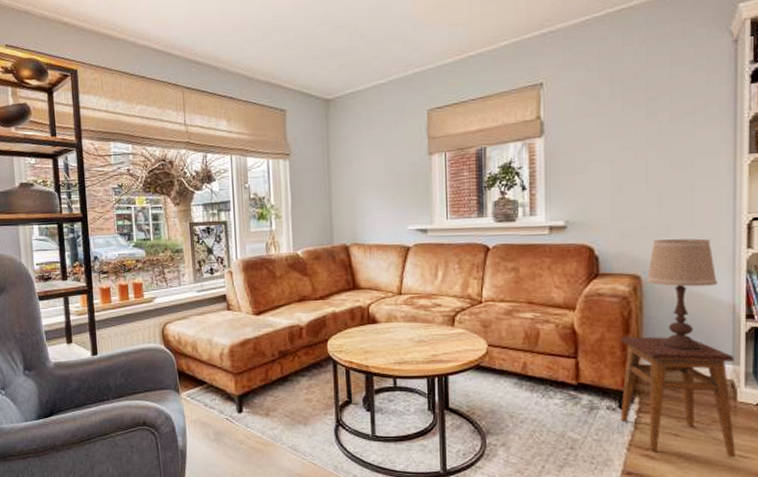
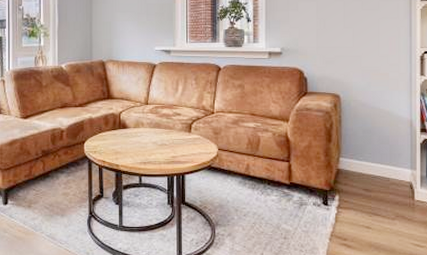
stool: present [620,336,736,458] -> none [324,144,415,247]
table lamp: present [646,238,717,351] -> none [344,66,398,158]

